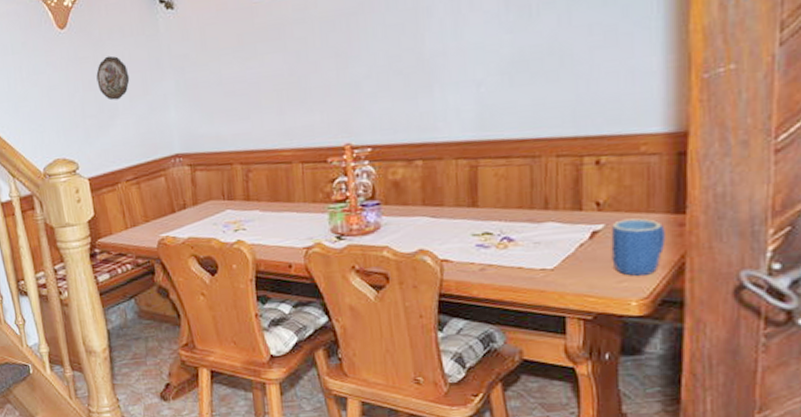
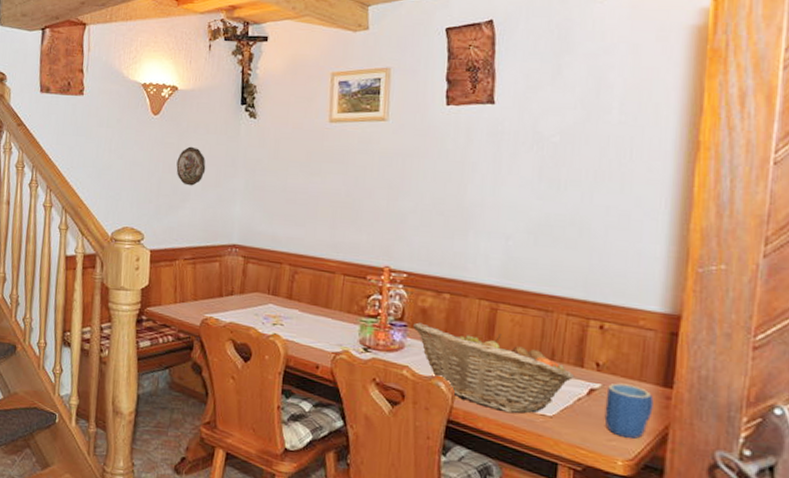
fruit basket: none [387,192,573,275] -> present [413,322,575,414]

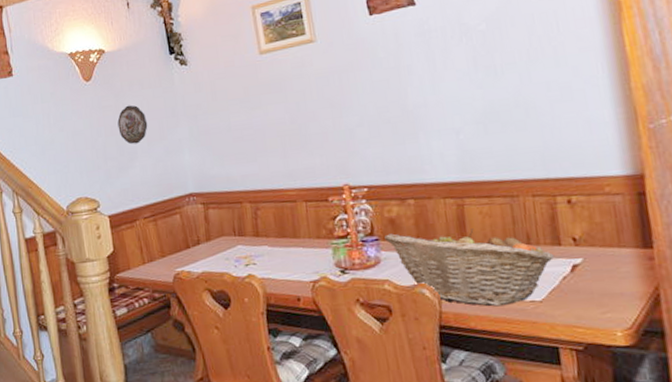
mug: present [604,383,654,439] -> none [590,252,640,307]

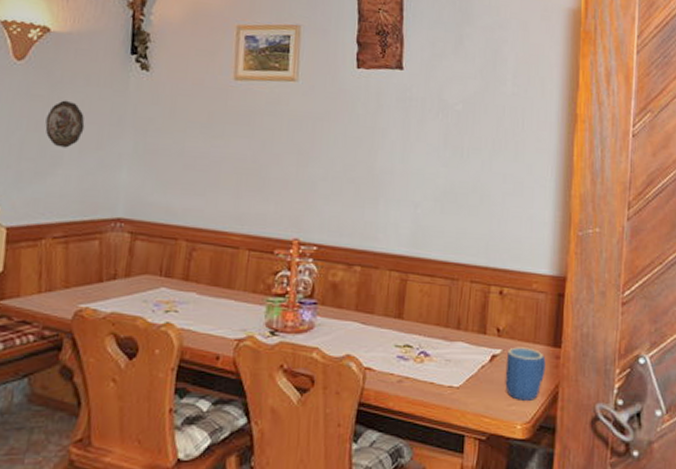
fruit basket: present [384,228,555,307] -> none [323,299,478,389]
mug: none [590,252,640,307] -> present [505,347,546,401]

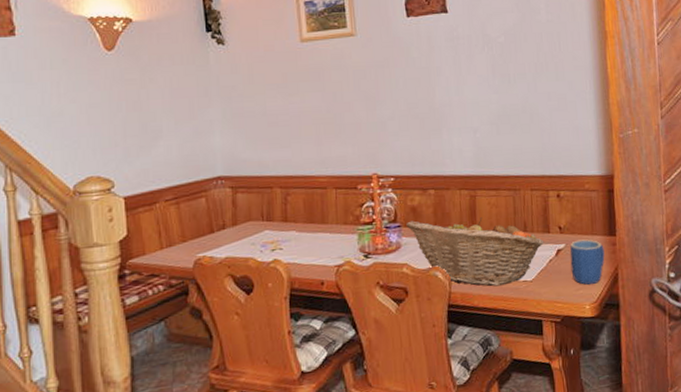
decorative plate: present [45,100,85,148] -> none [142,80,177,122]
fruit basket: none [323,299,478,389] -> present [406,217,544,287]

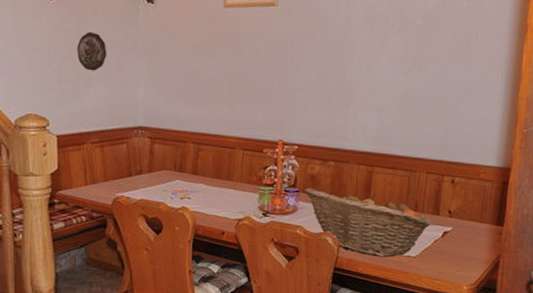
decorative plate: none [142,80,177,122] -> present [77,31,107,71]
mug: present [570,239,605,285] -> none [454,225,490,268]

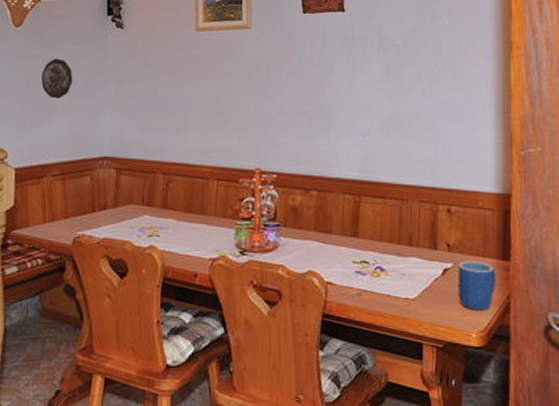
fruit basket: present [304,187,433,258] -> none [285,221,430,301]
mug: none [454,225,490,268] -> present [457,261,496,311]

